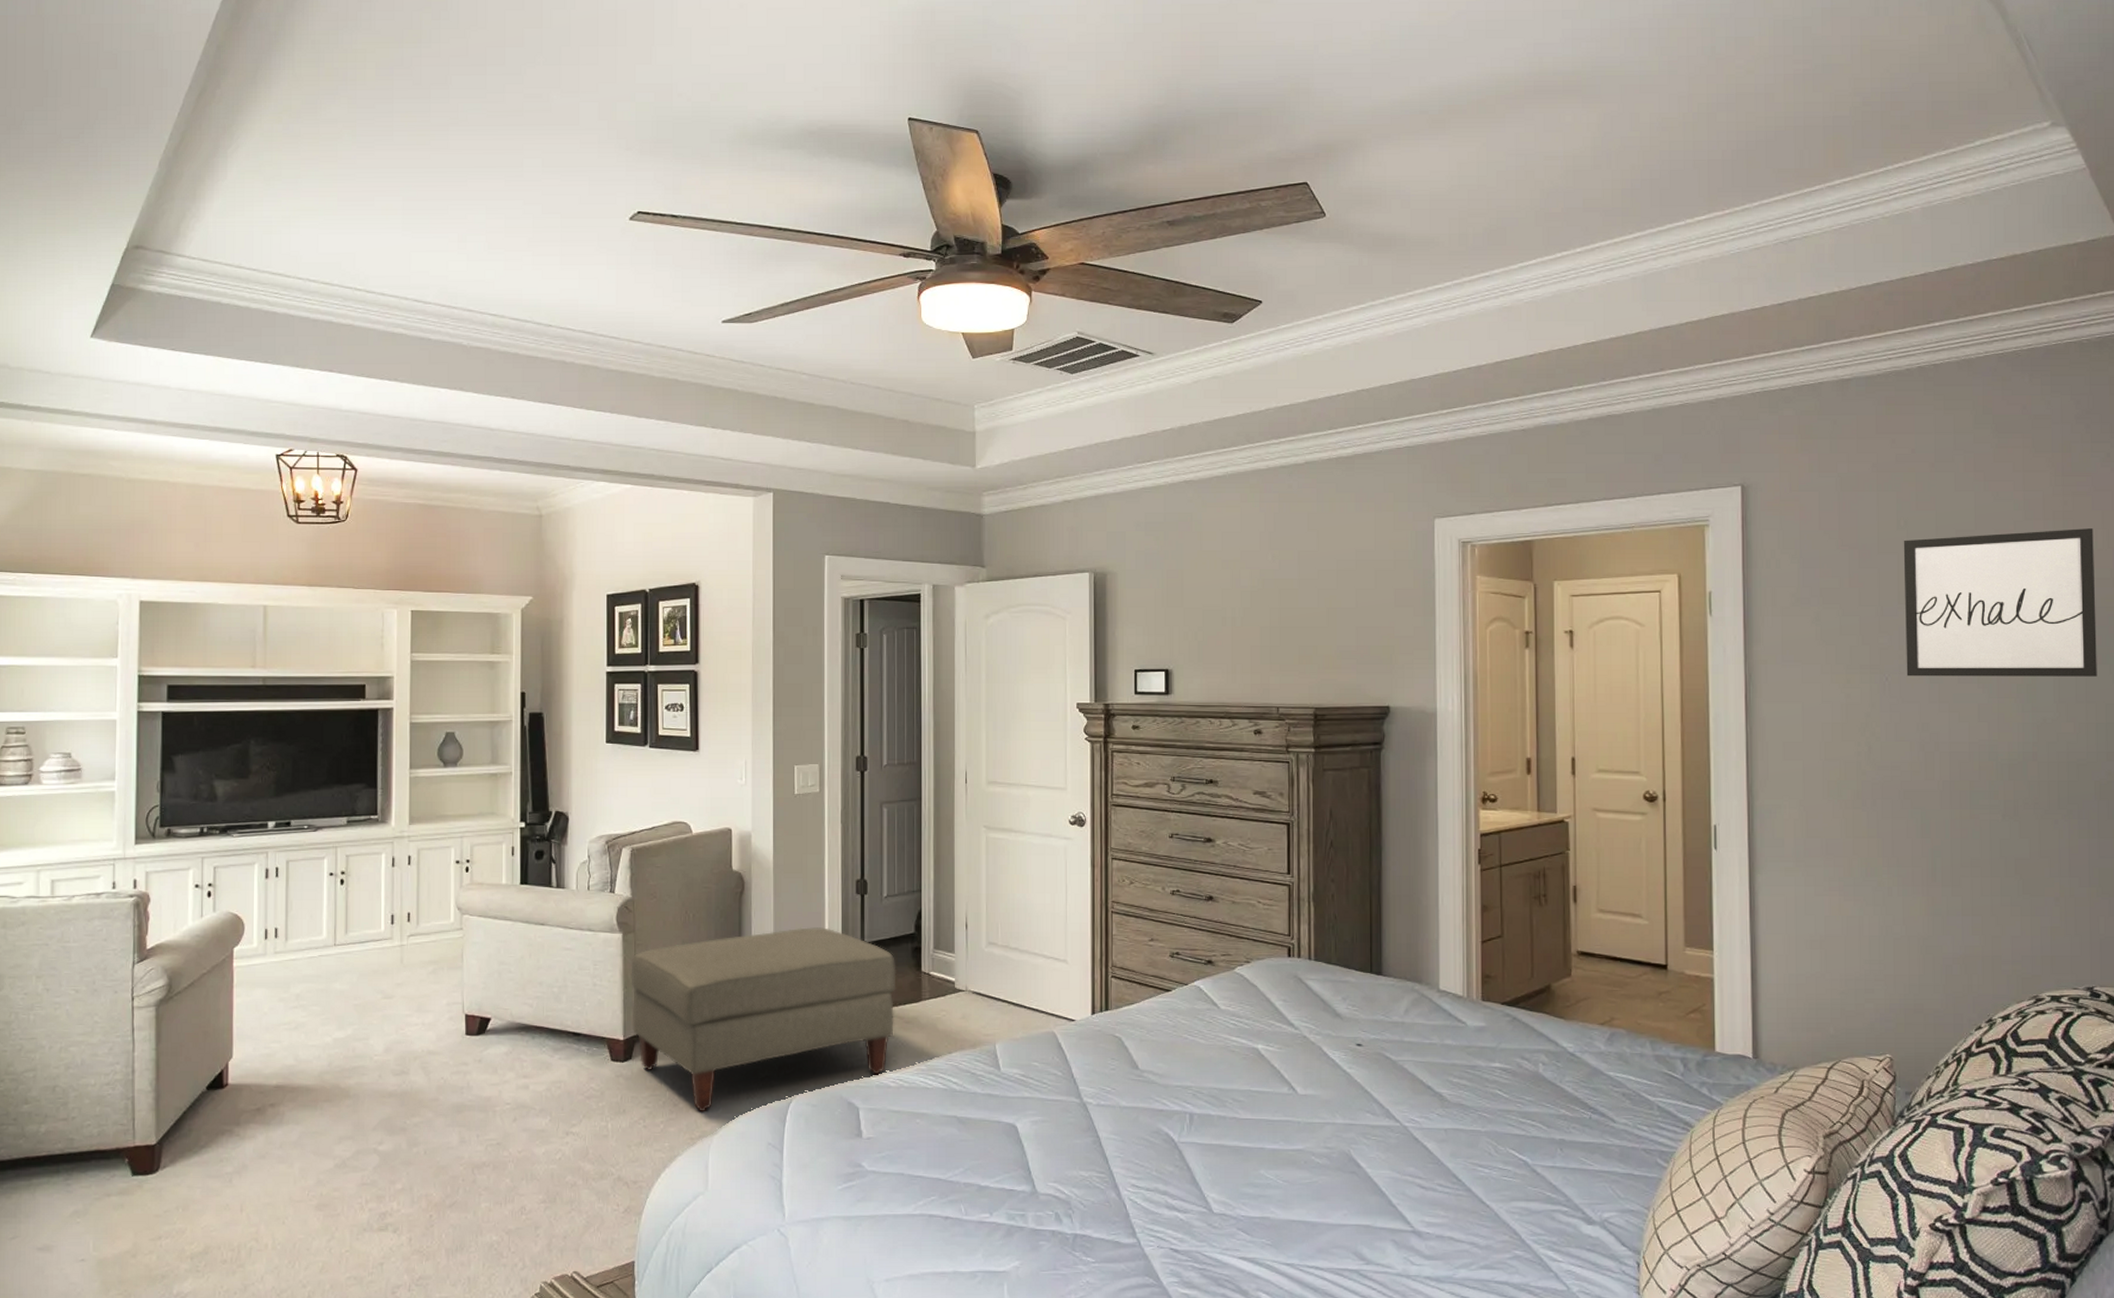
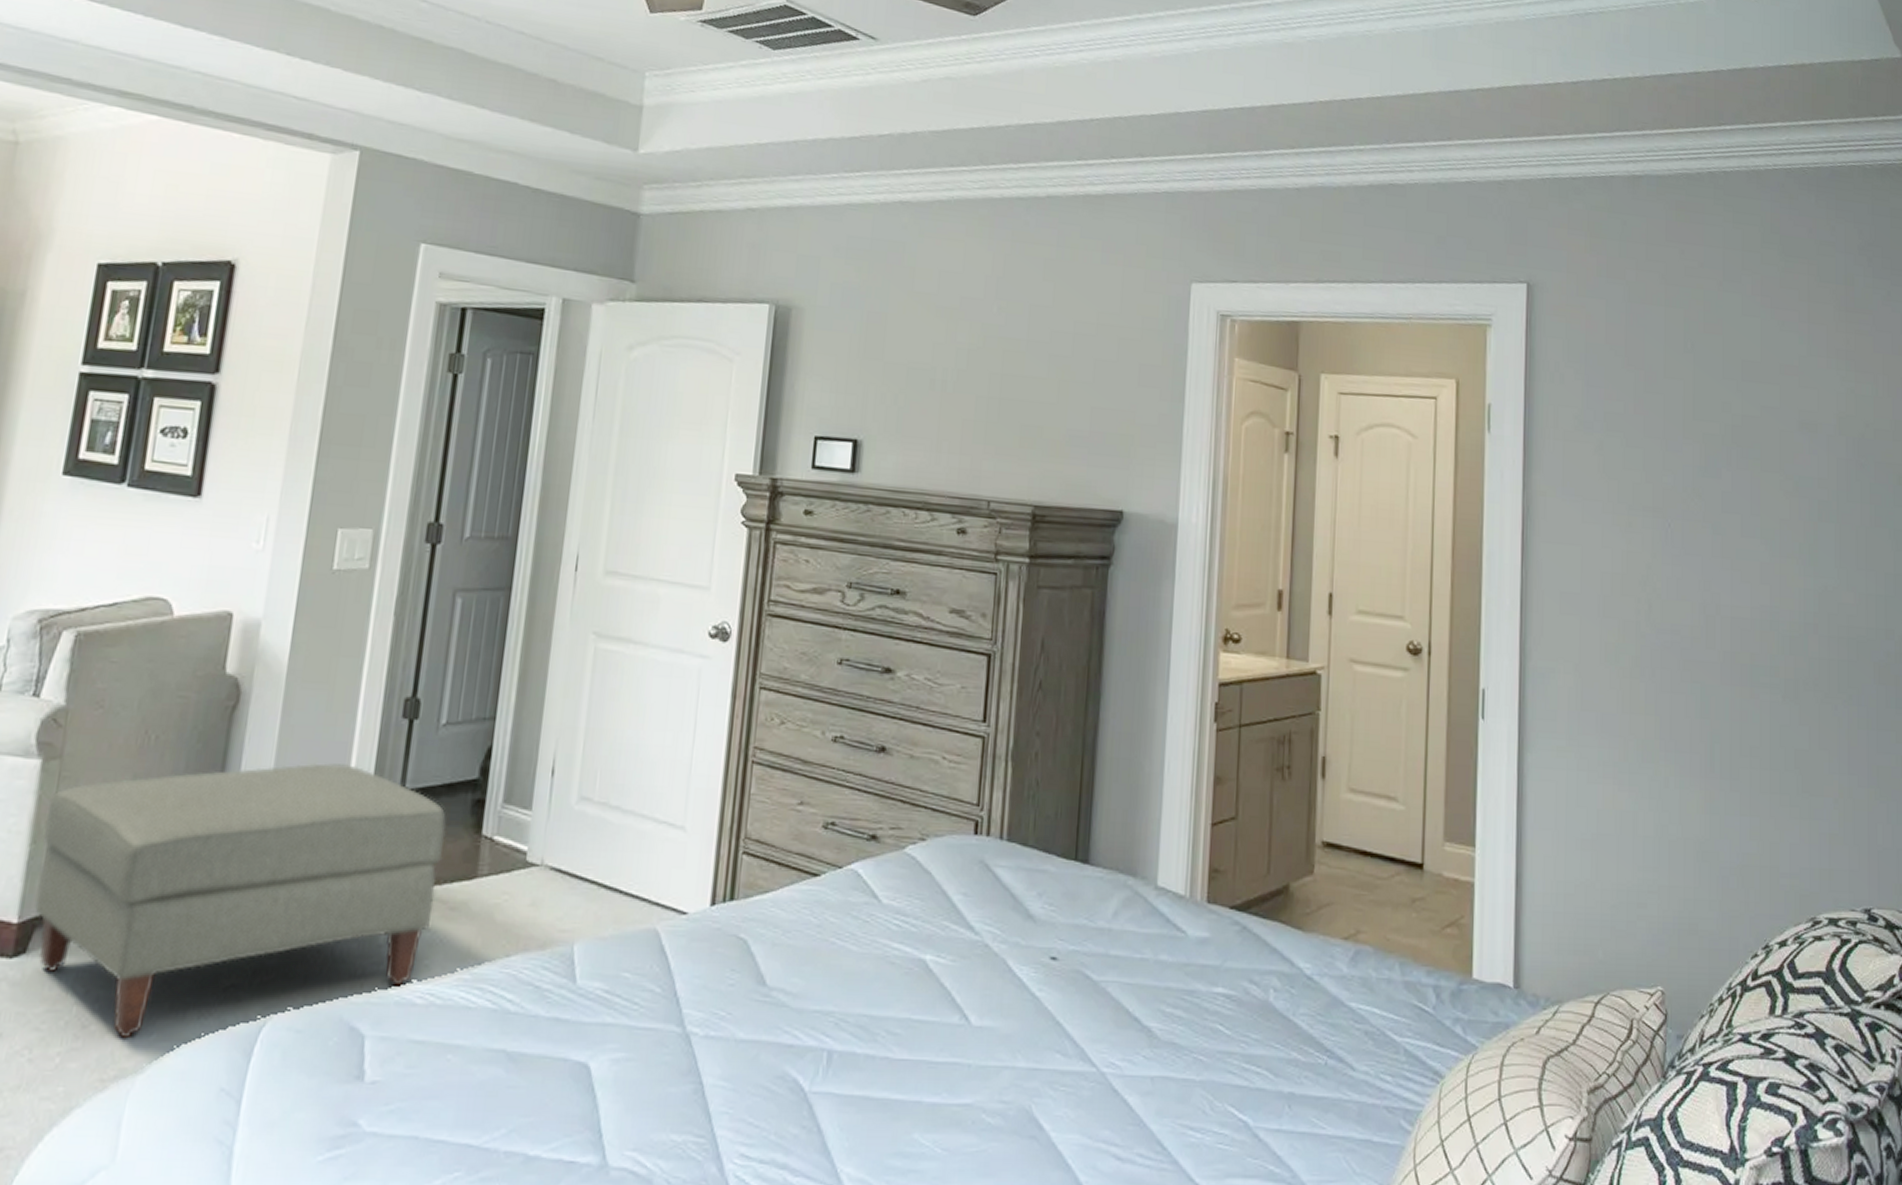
wall art: present [1903,528,2097,677] -> none [1689,365,1877,541]

